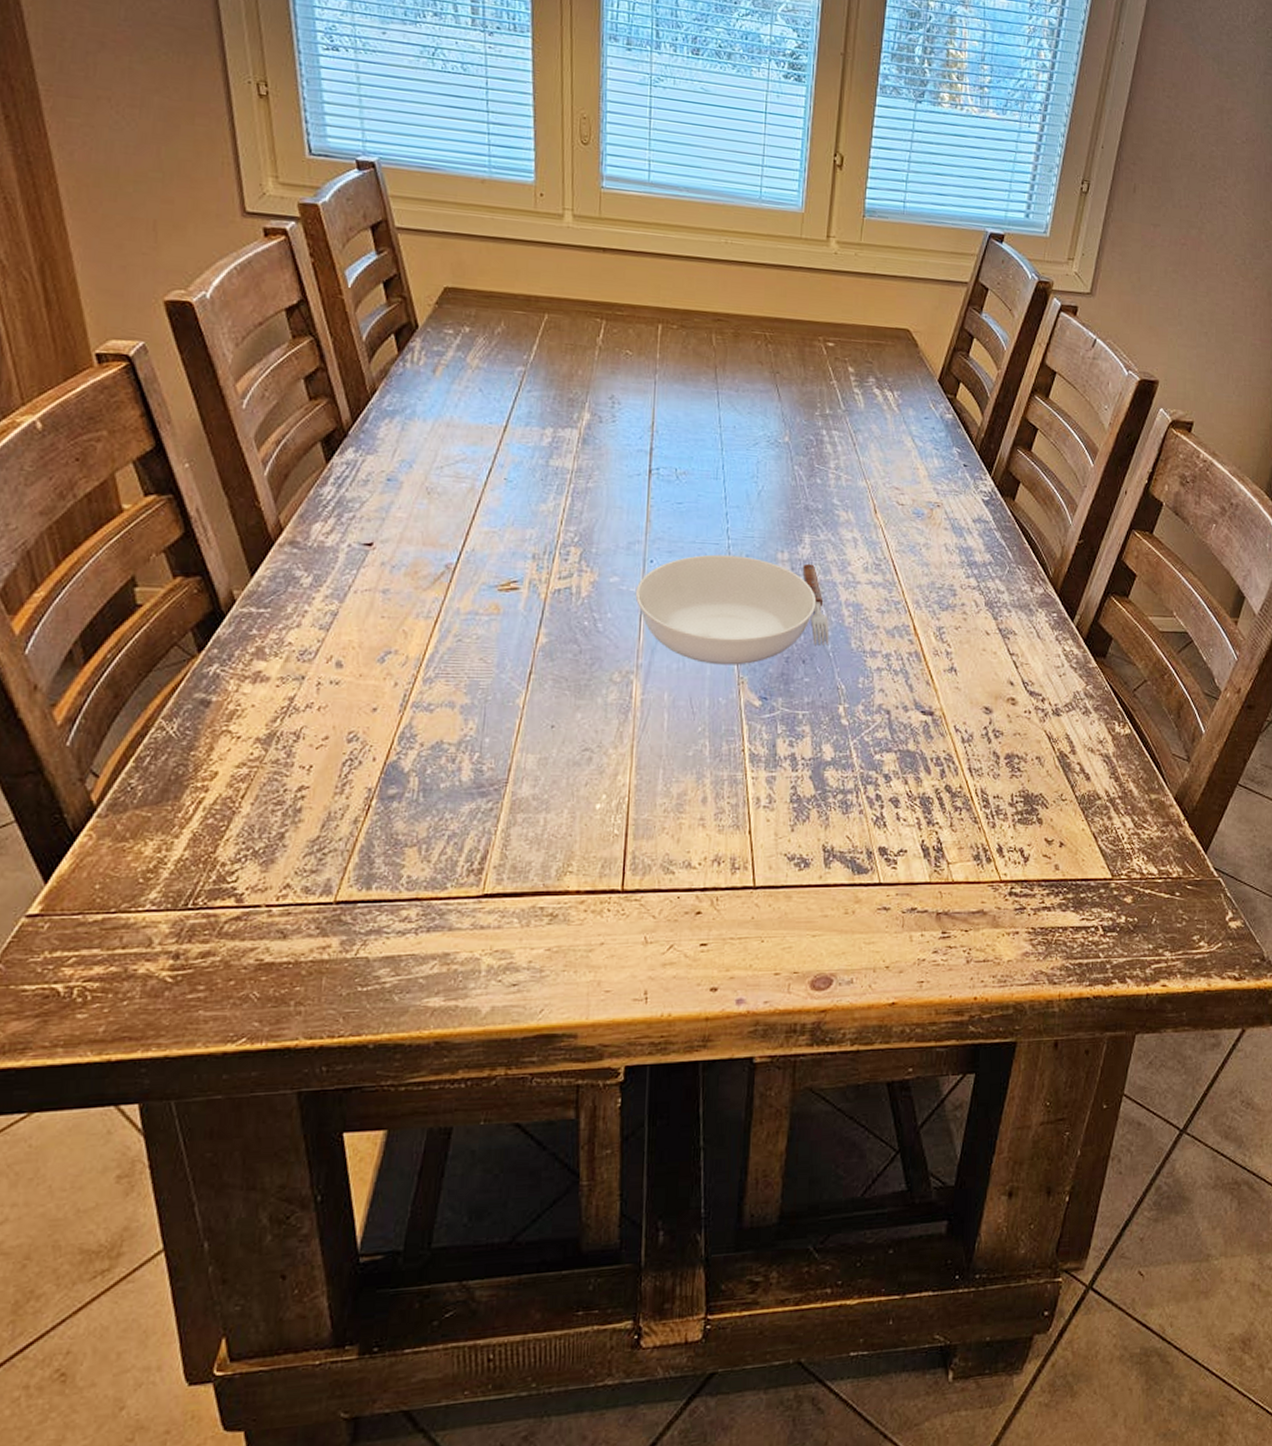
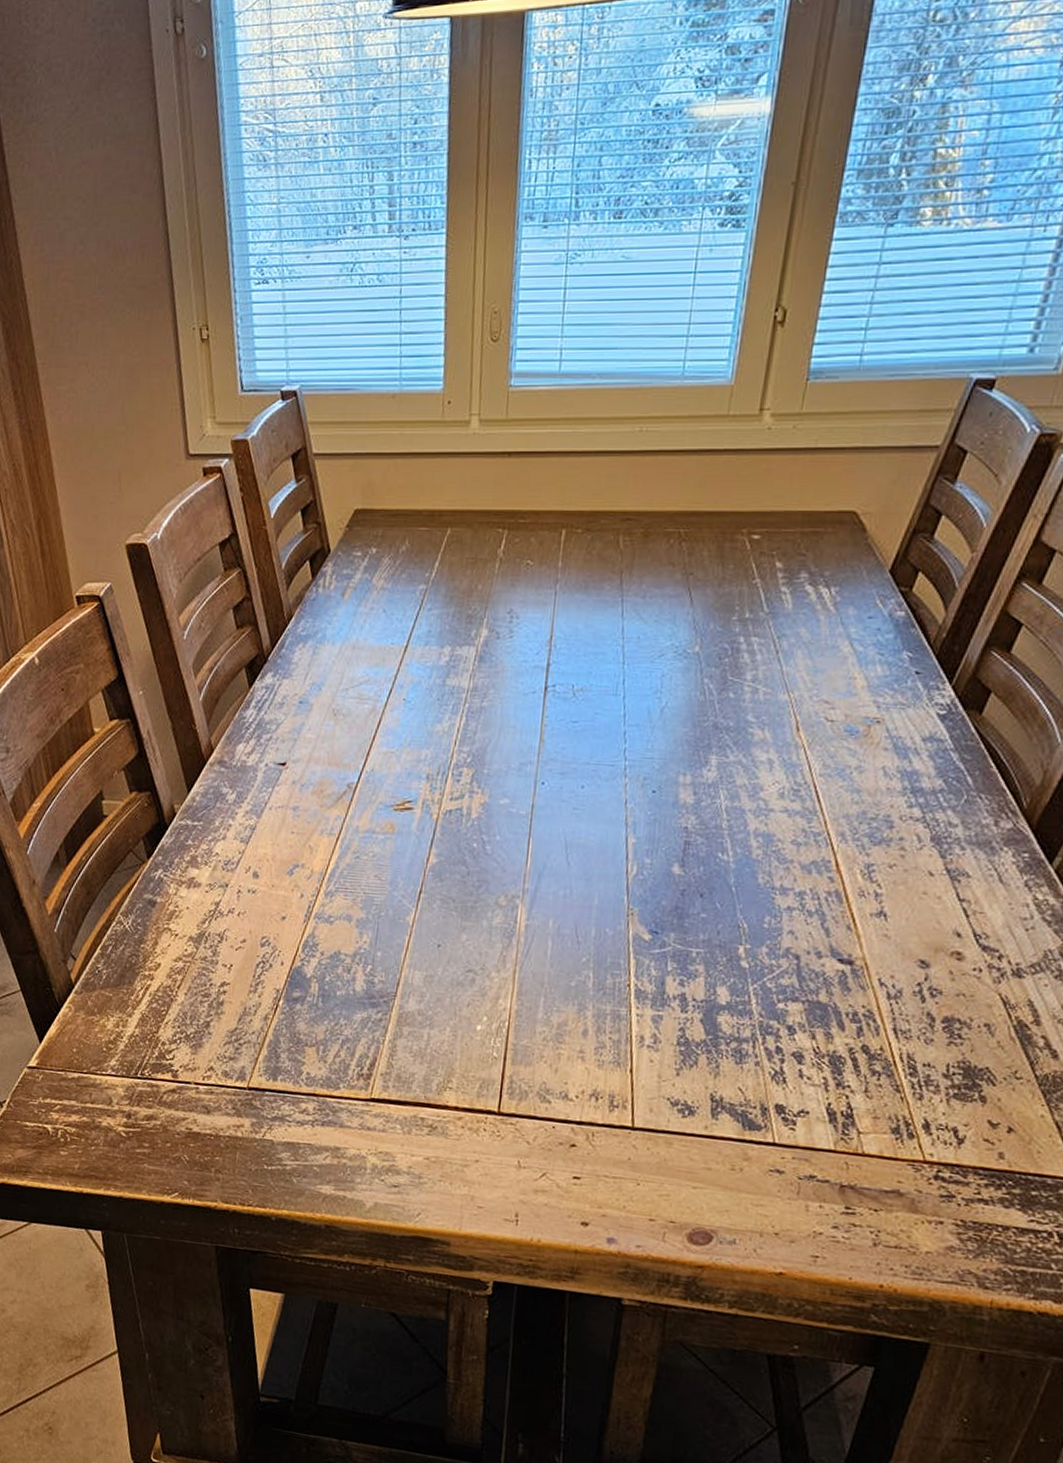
bowl: present [635,554,817,665] -> none [524,776,721,896]
fork: present [802,563,829,646] -> none [706,788,733,879]

